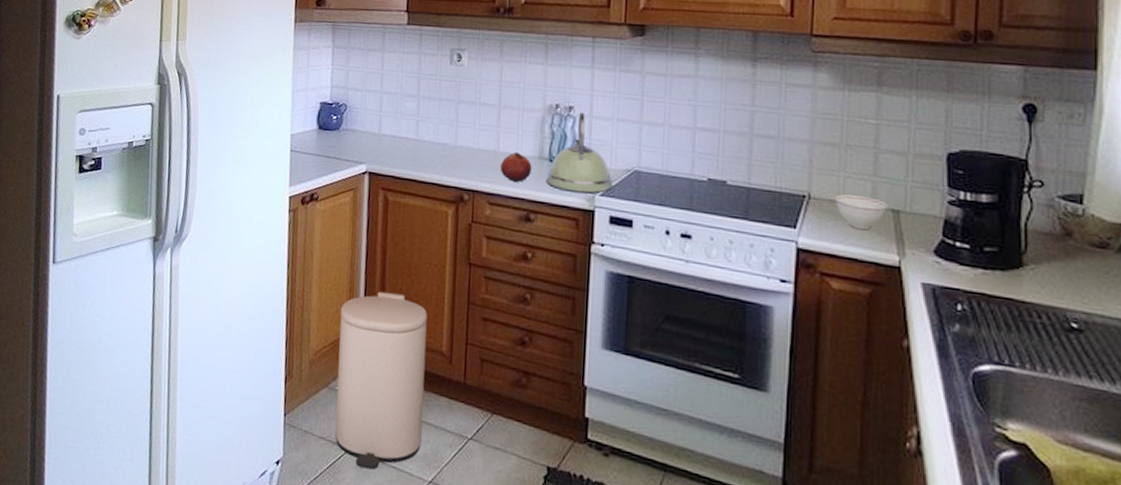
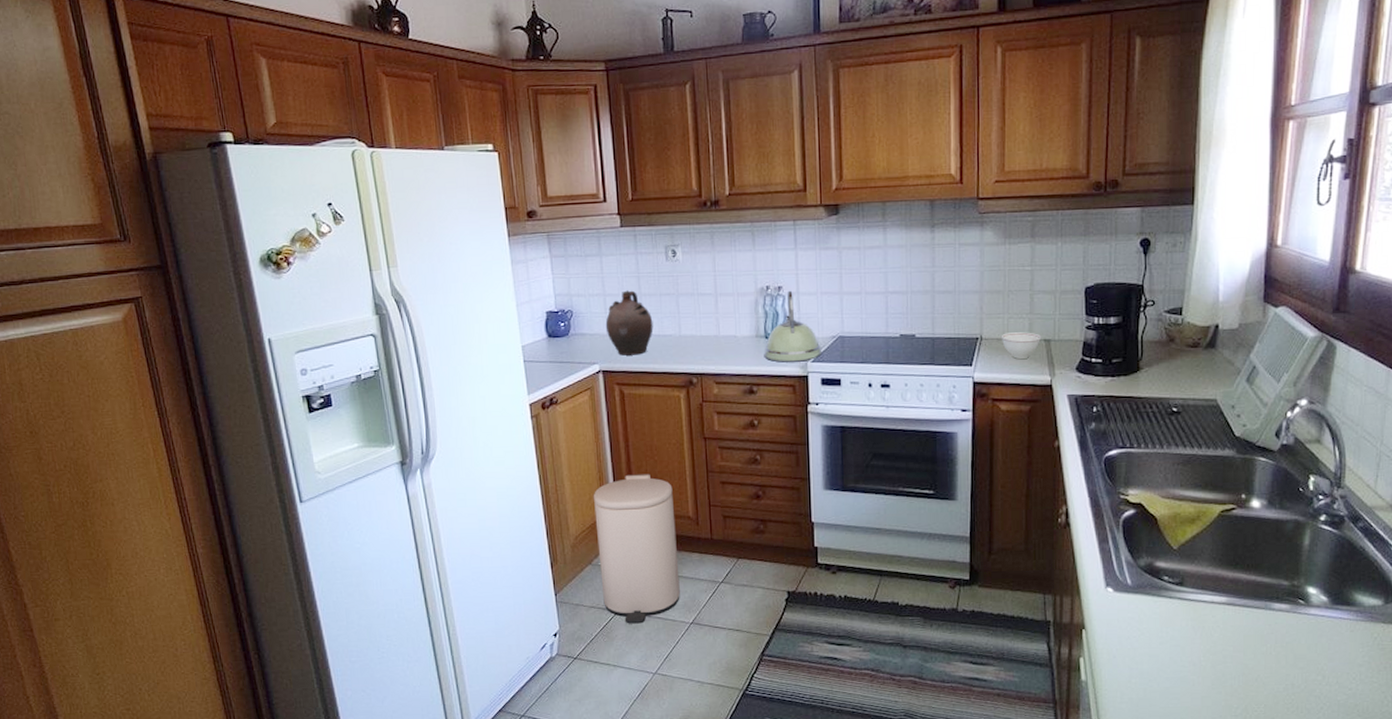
ceramic jug: none [378,90,429,161] -> present [605,290,654,356]
fruit: present [500,152,532,182] -> none [722,334,751,360]

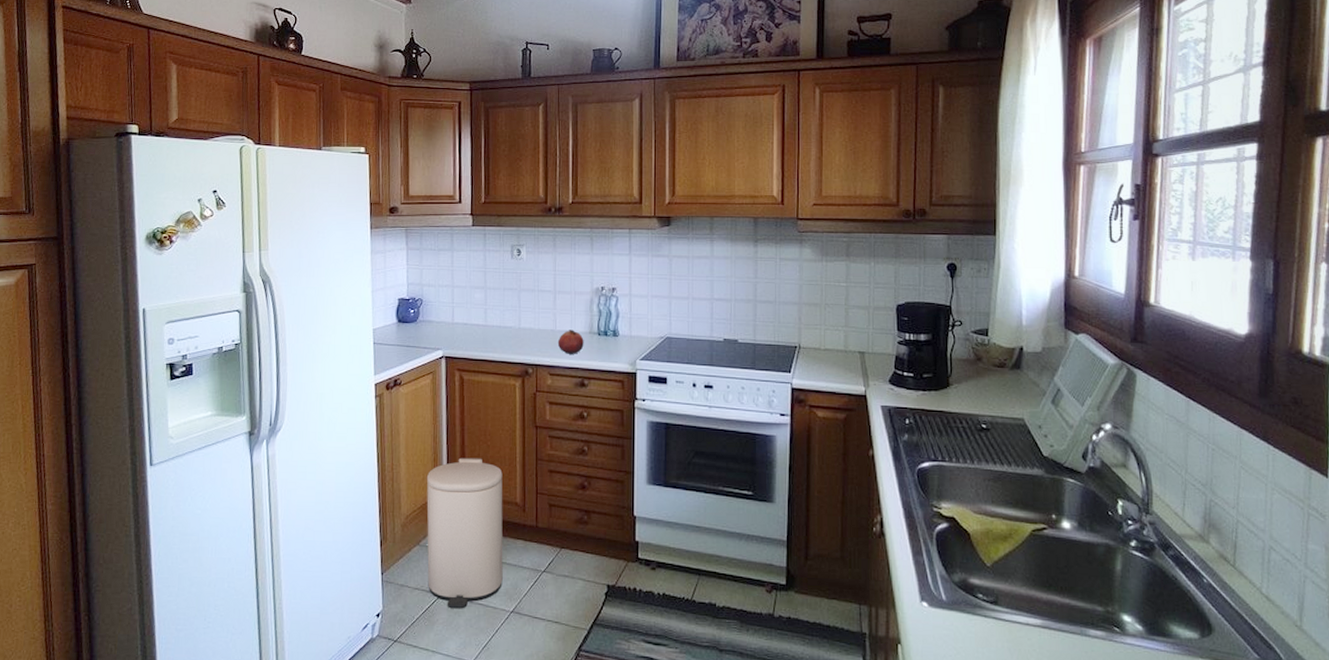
ceramic jug: present [605,290,654,356] -> none [451,283,496,344]
fruit: none [722,334,751,360] -> present [557,330,584,354]
kettle: present [764,290,823,363] -> none [596,292,651,359]
bowl: present [1001,332,1042,360] -> none [818,343,857,370]

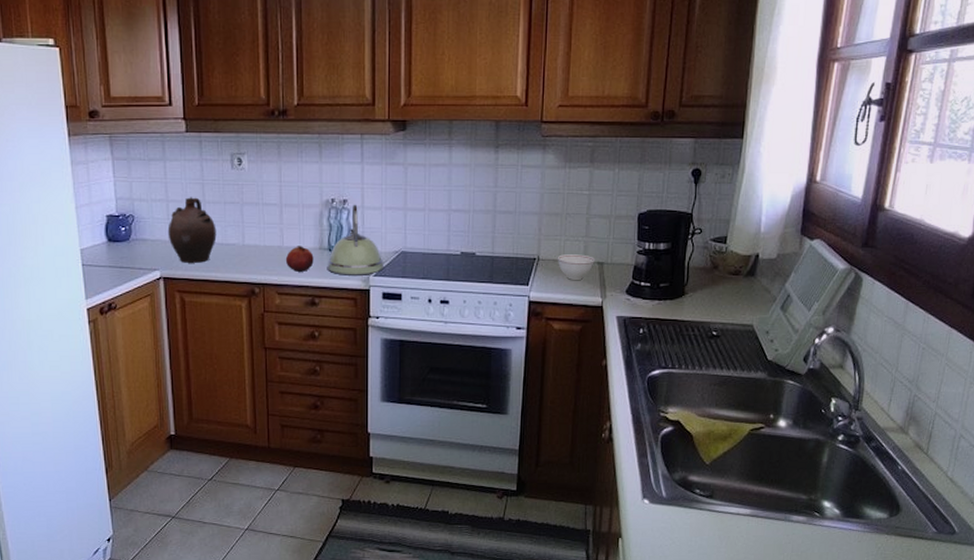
pedal bin: present [426,457,503,609] -> none [150,382,236,530]
ceramic jug: none [451,283,496,344] -> present [167,197,217,263]
kettle: none [596,292,651,359] -> present [327,204,385,275]
bowl: none [818,343,857,370] -> present [557,254,596,281]

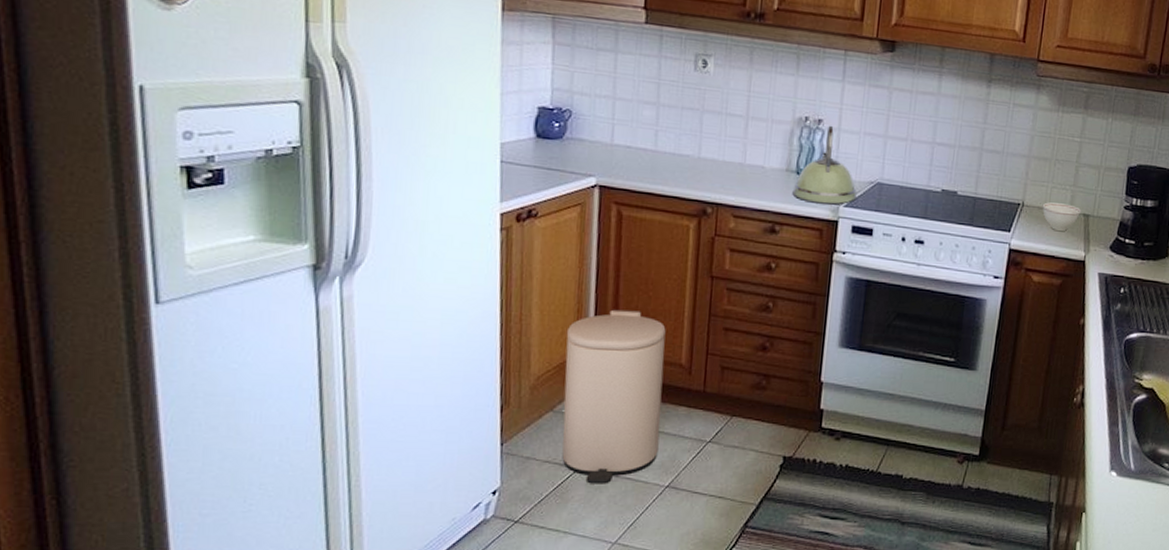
pedal bin: none [150,382,236,530] -> present [562,309,666,484]
ceramic jug: present [167,197,217,263] -> none [610,97,669,173]
fruit: present [285,246,314,272] -> none [745,165,779,194]

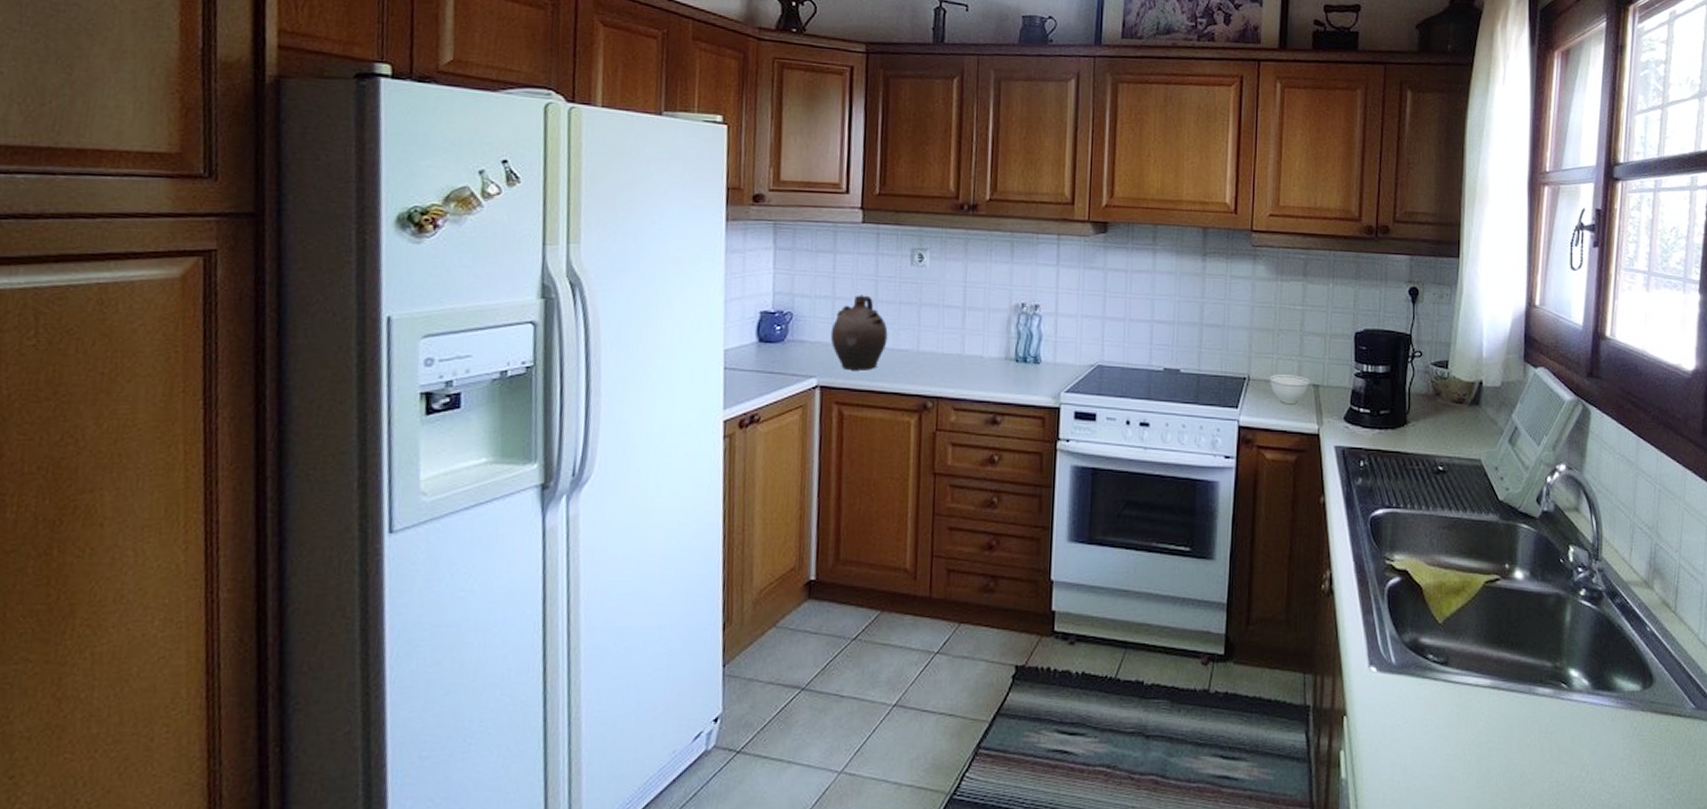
pedal bin: present [562,309,666,484] -> none [785,514,889,706]
ceramic jug: none [610,97,669,173] -> present [830,295,888,370]
kettle: present [792,125,857,205] -> none [1012,310,1078,391]

